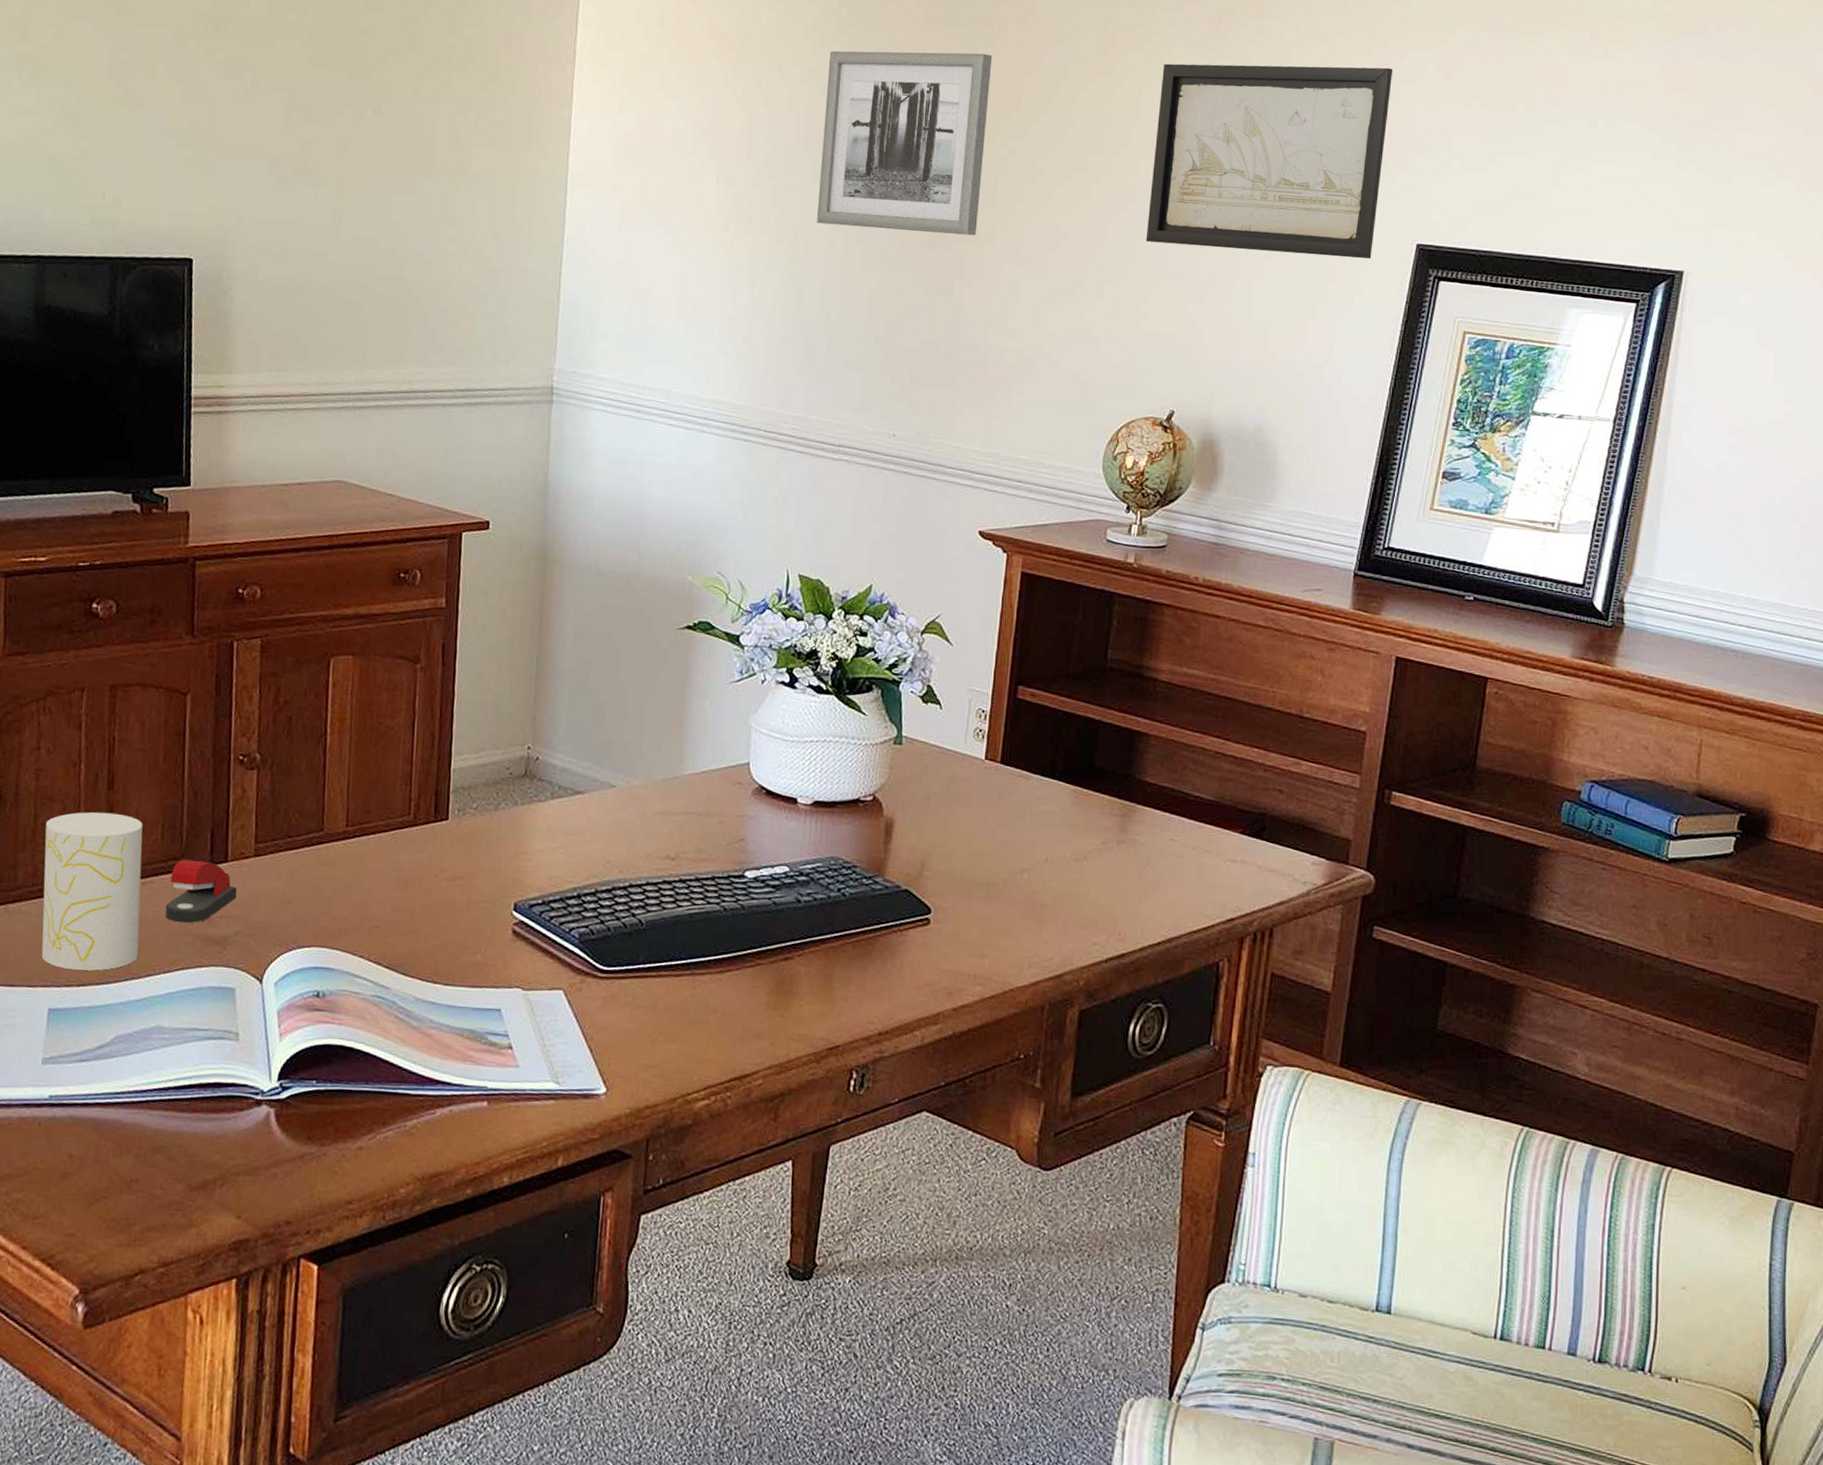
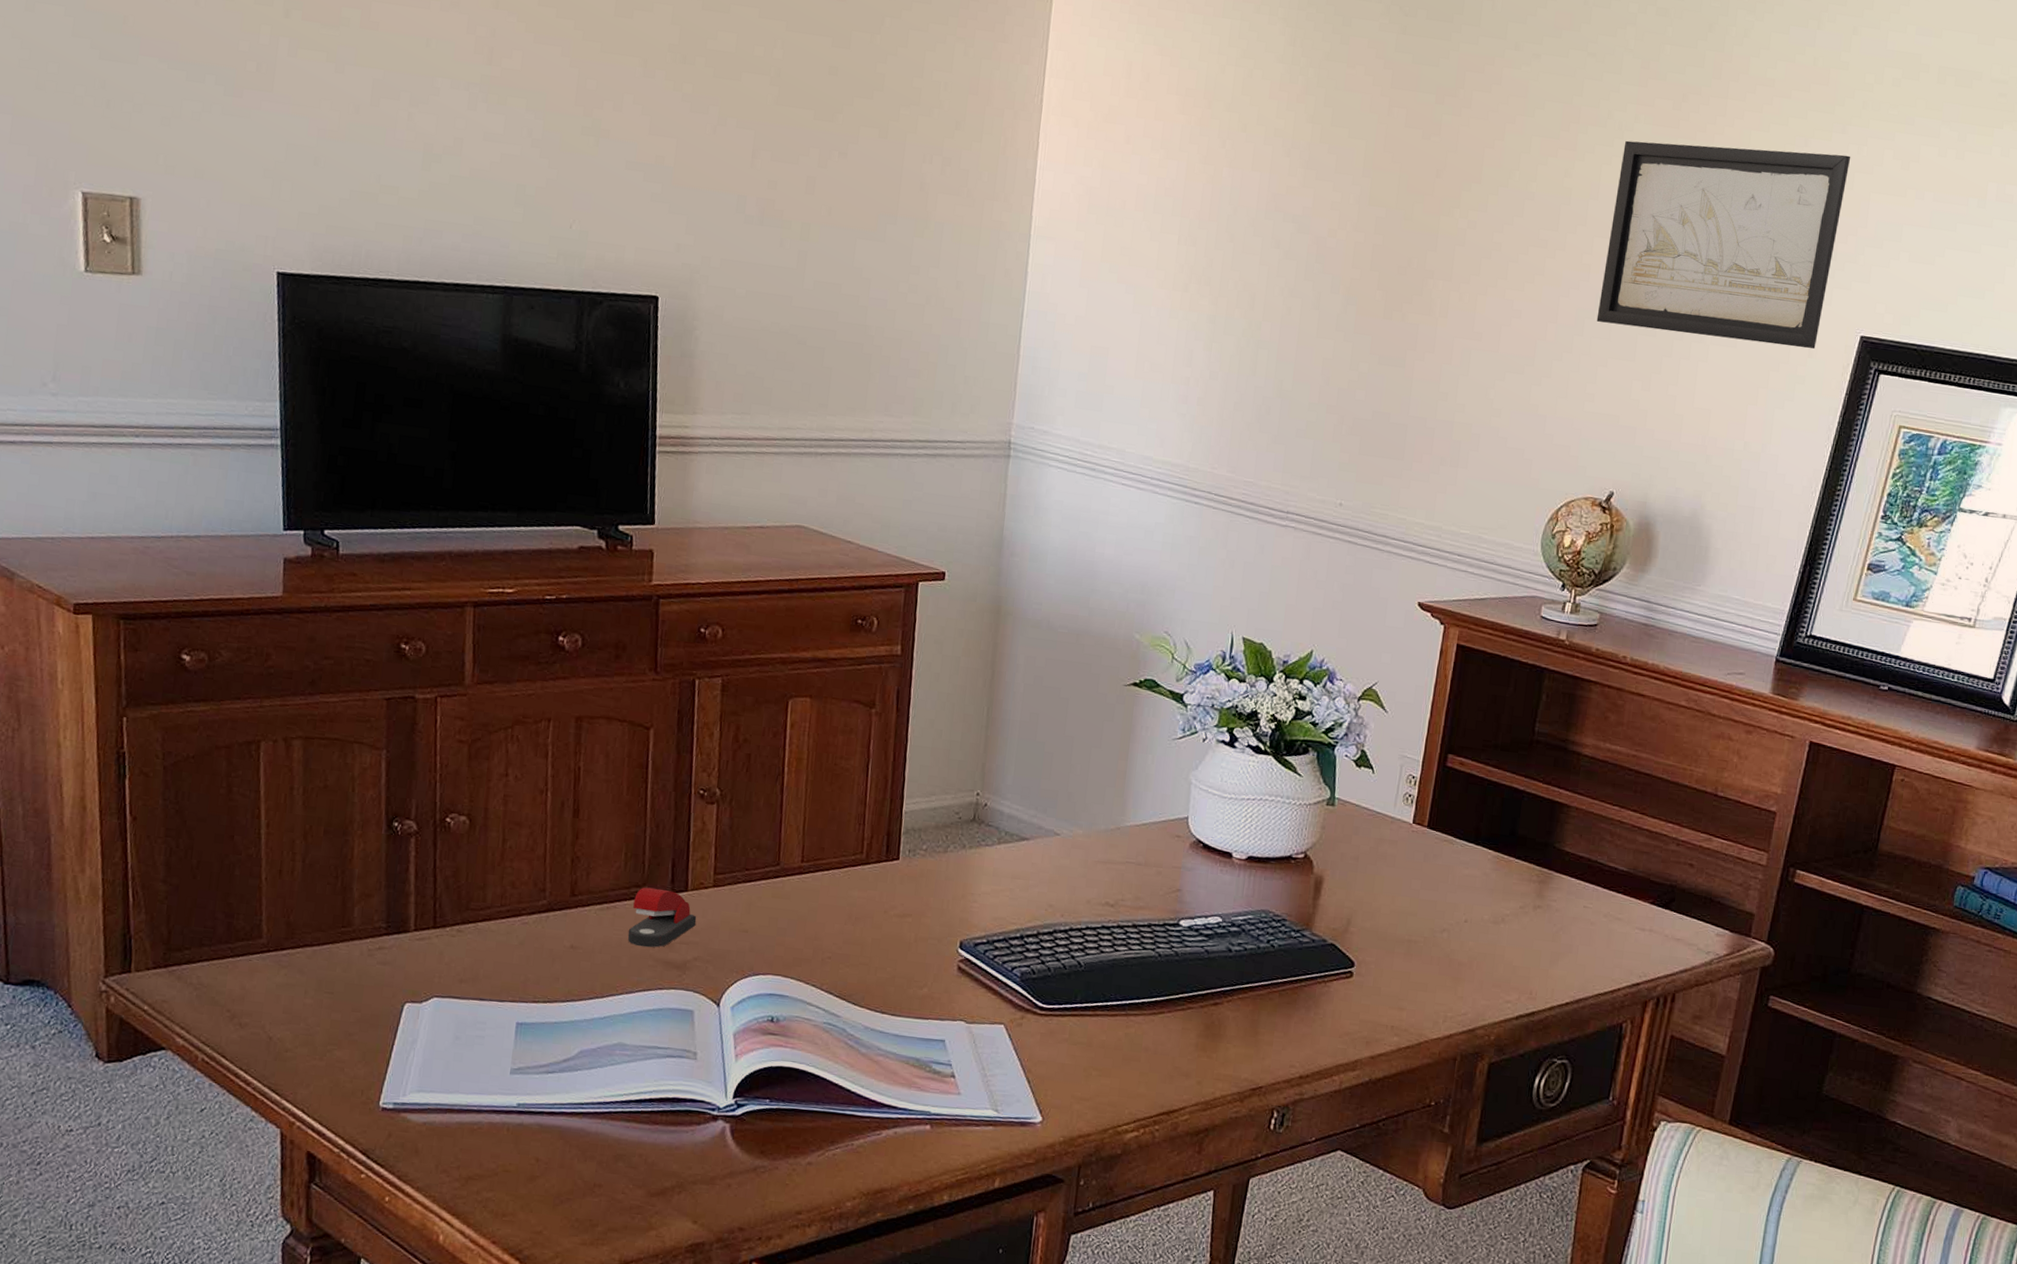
cup: present [41,812,143,971] -> none [509,838,607,989]
wall art: present [817,50,993,236] -> none [1275,112,1457,308]

